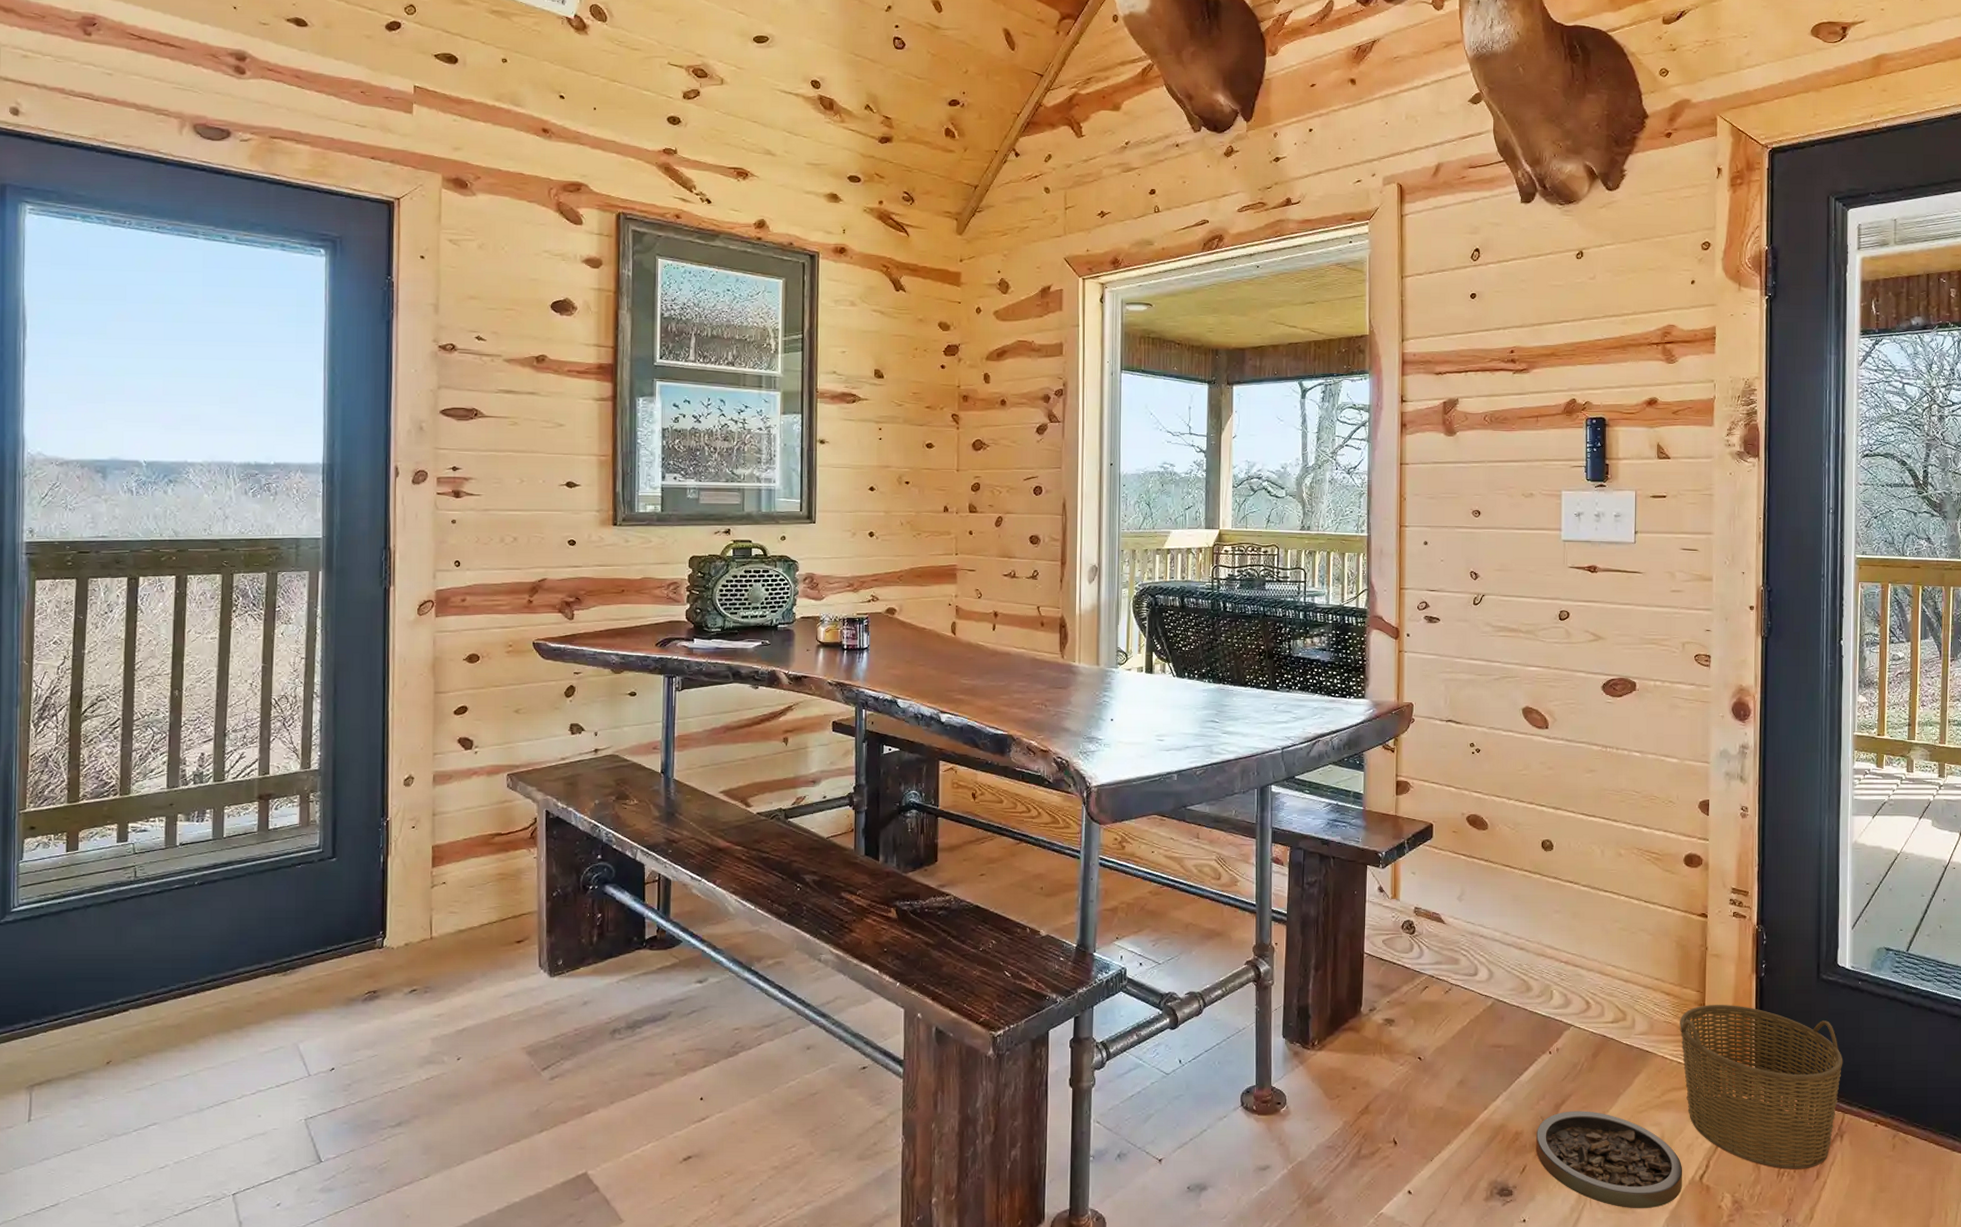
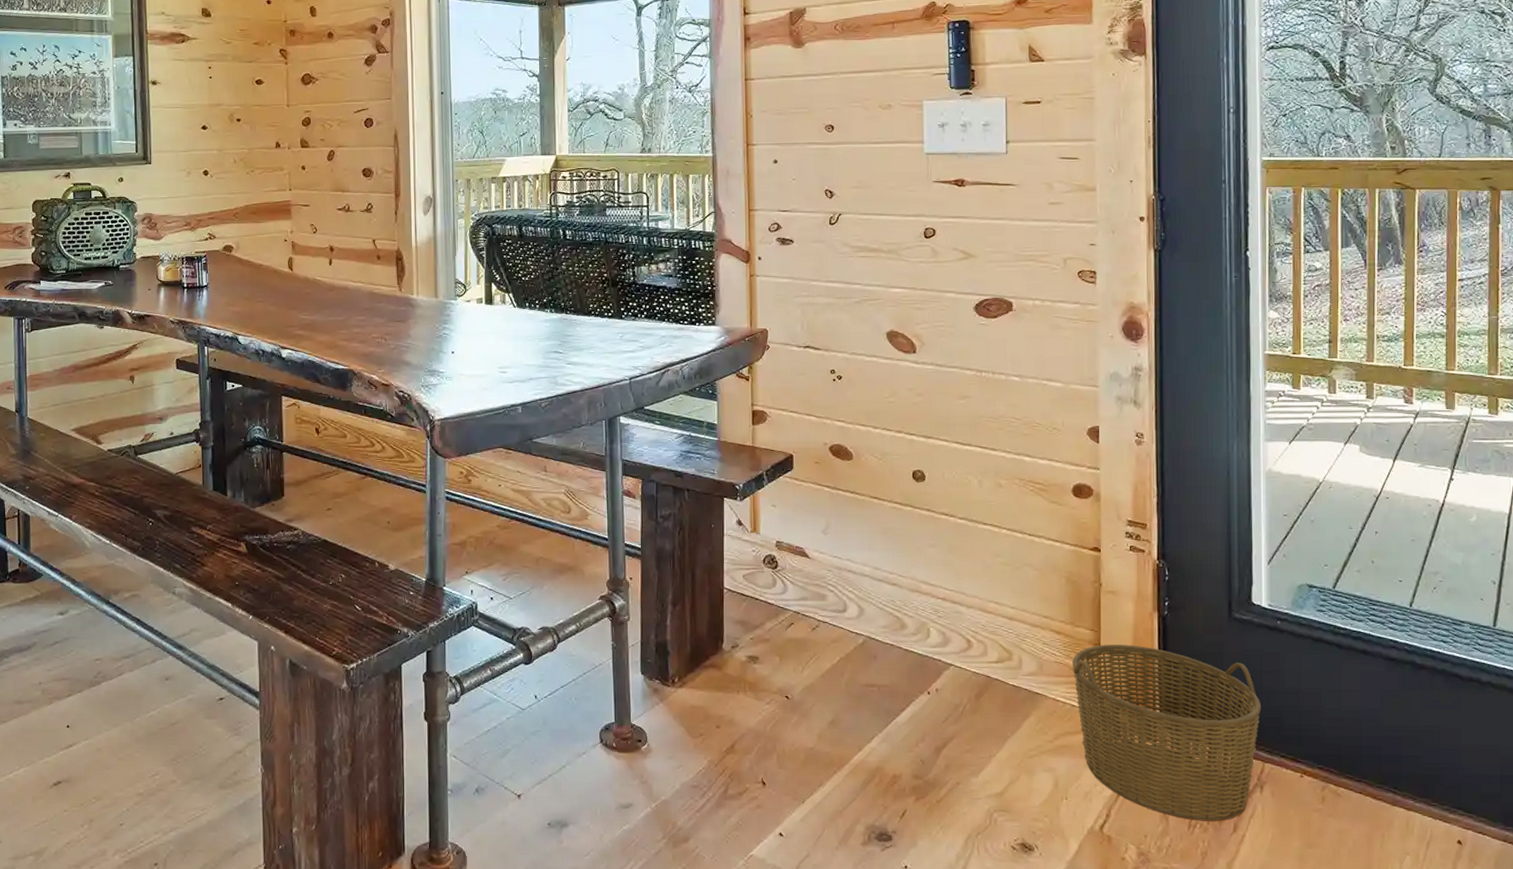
pet bowl: present [1535,1111,1683,1209] -> none [915,754,1081,859]

